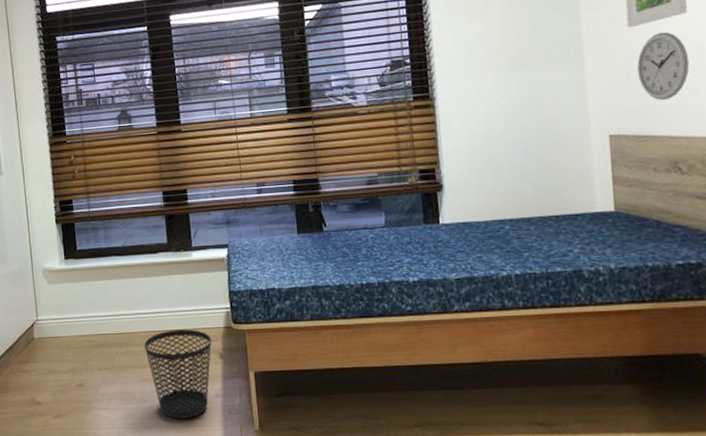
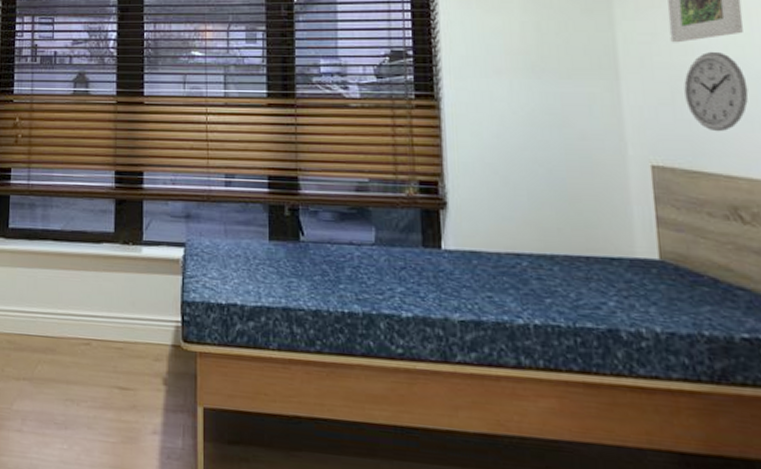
wastebasket: present [144,329,212,419] -> none [74,340,156,458]

